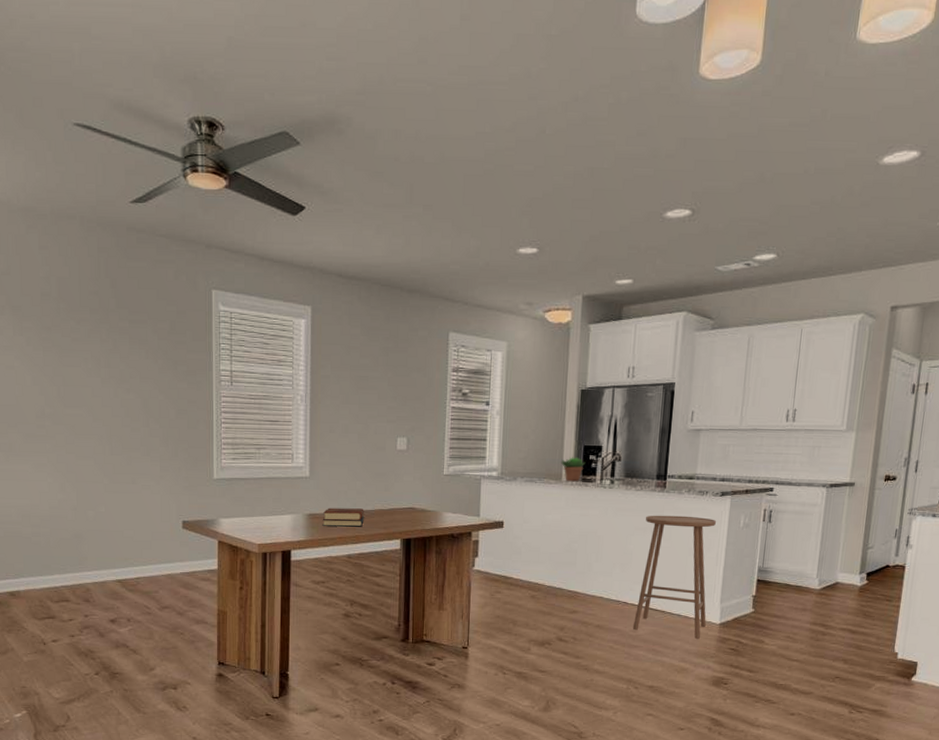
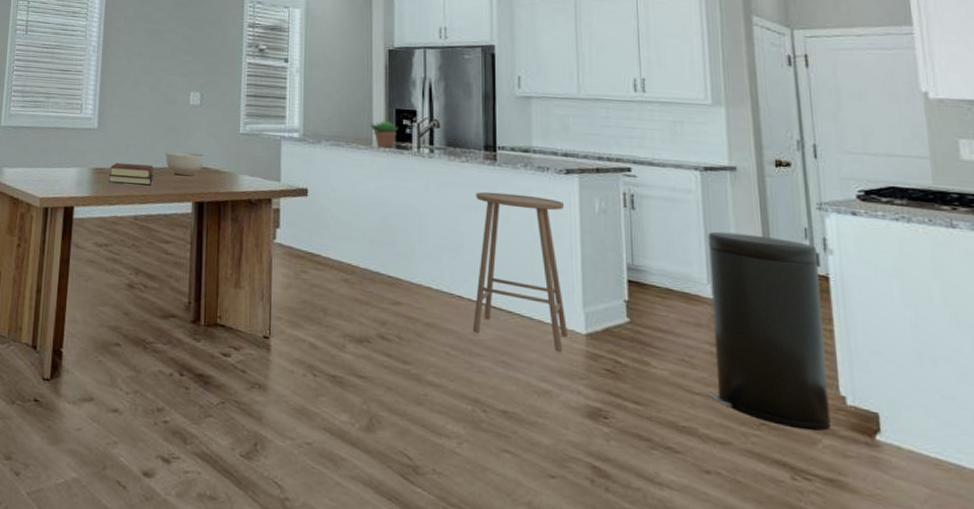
bowl: none [375,494,411,517] -> present [165,151,205,177]
pedal bin: none [801,536,903,678] -> present [706,231,831,431]

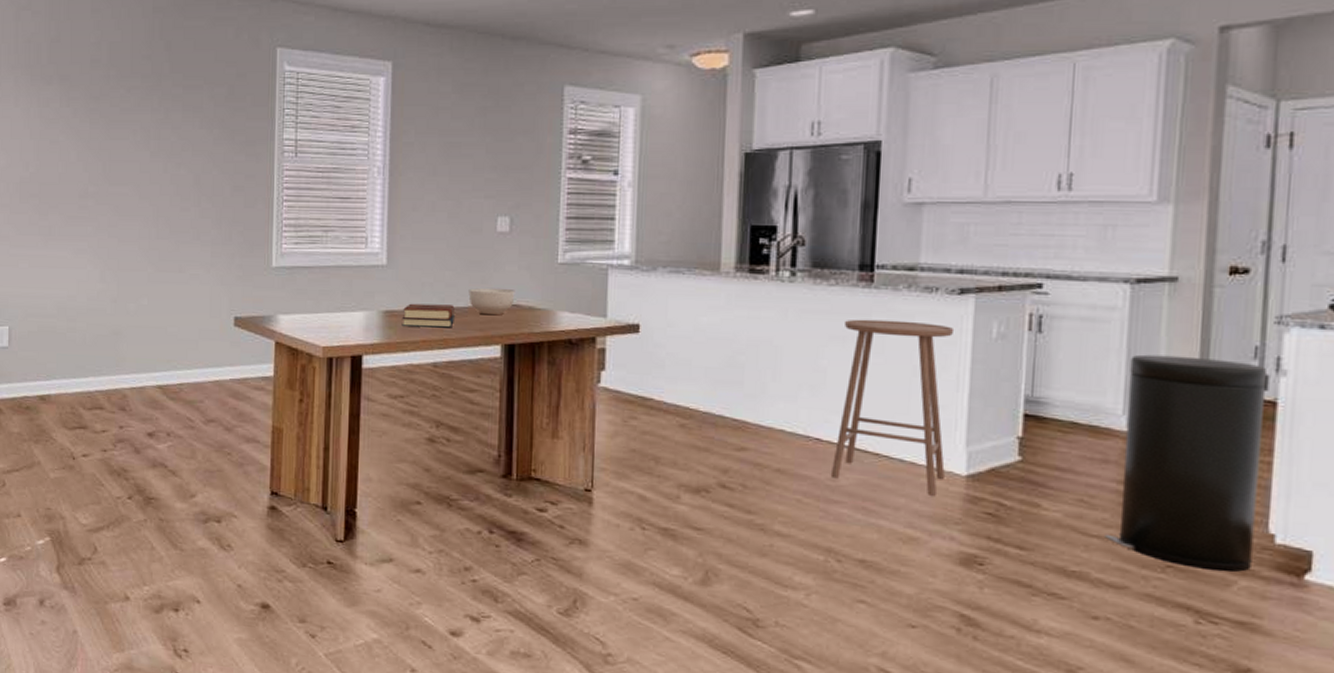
succulent plant: present [370,121,399,149] -> none [718,240,754,274]

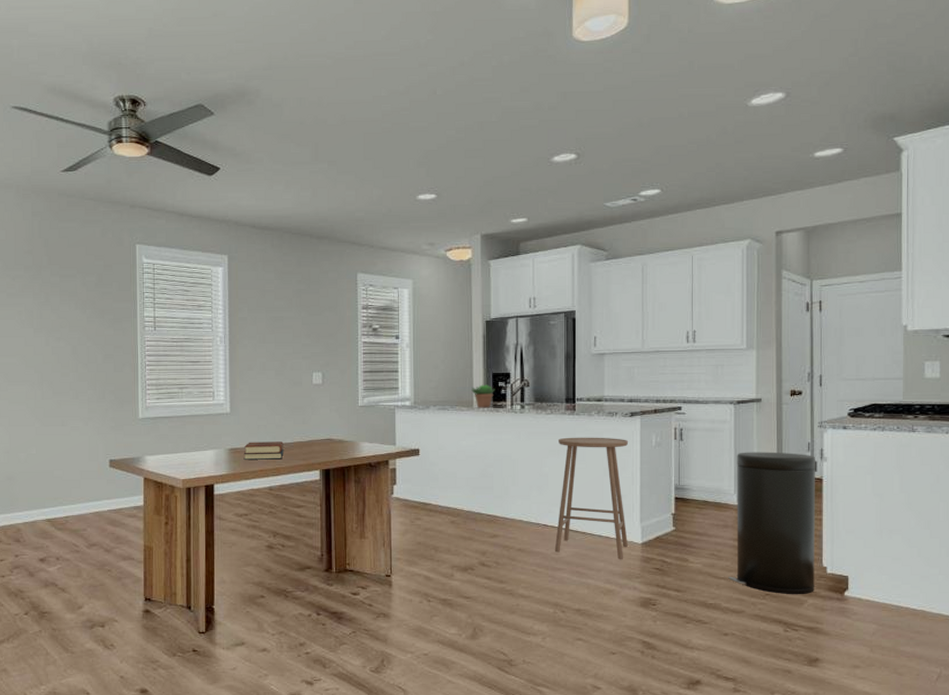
bowl: present [468,287,515,316] -> none [294,427,329,448]
succulent plant: none [718,240,754,274] -> present [471,384,495,408]

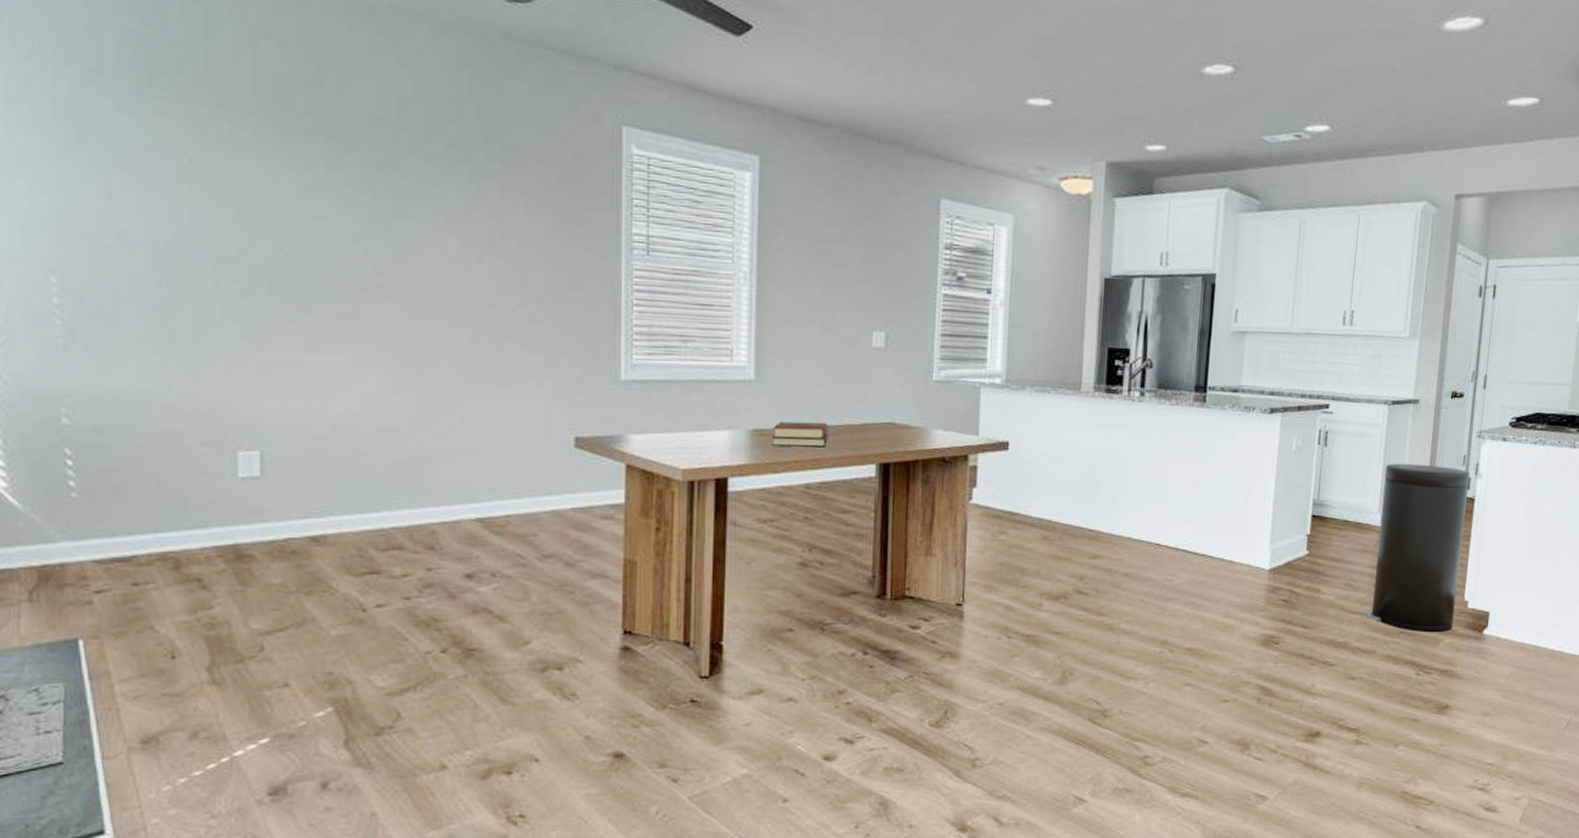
succulent plant: present [471,384,495,408] -> none [1080,362,1110,393]
stool: present [554,437,629,559] -> none [1167,435,1265,588]

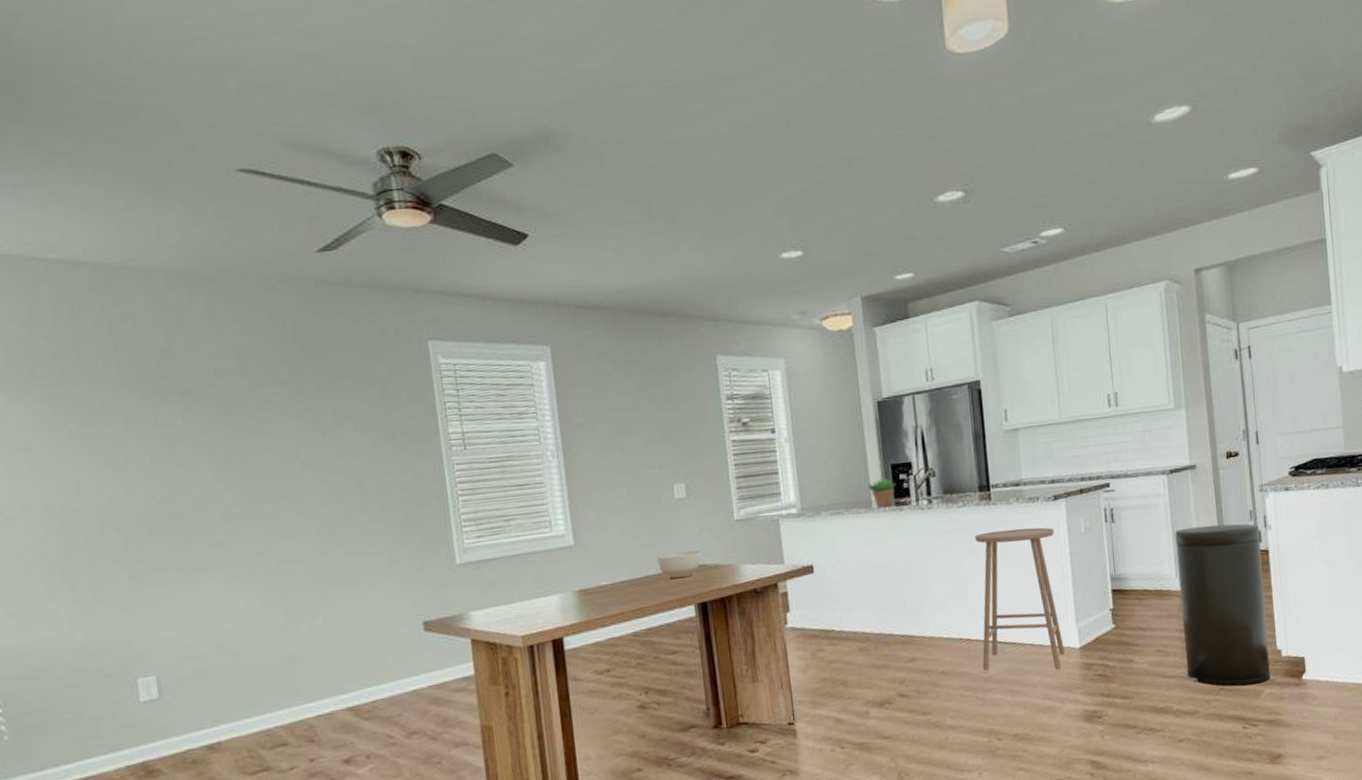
books: present [771,421,829,448] -> none [596,574,649,602]
bowl: none [842,405,891,434] -> present [657,551,701,579]
succulent plant: none [1080,362,1110,393] -> present [868,478,896,509]
stool: none [1167,435,1265,588] -> present [975,527,1065,671]

